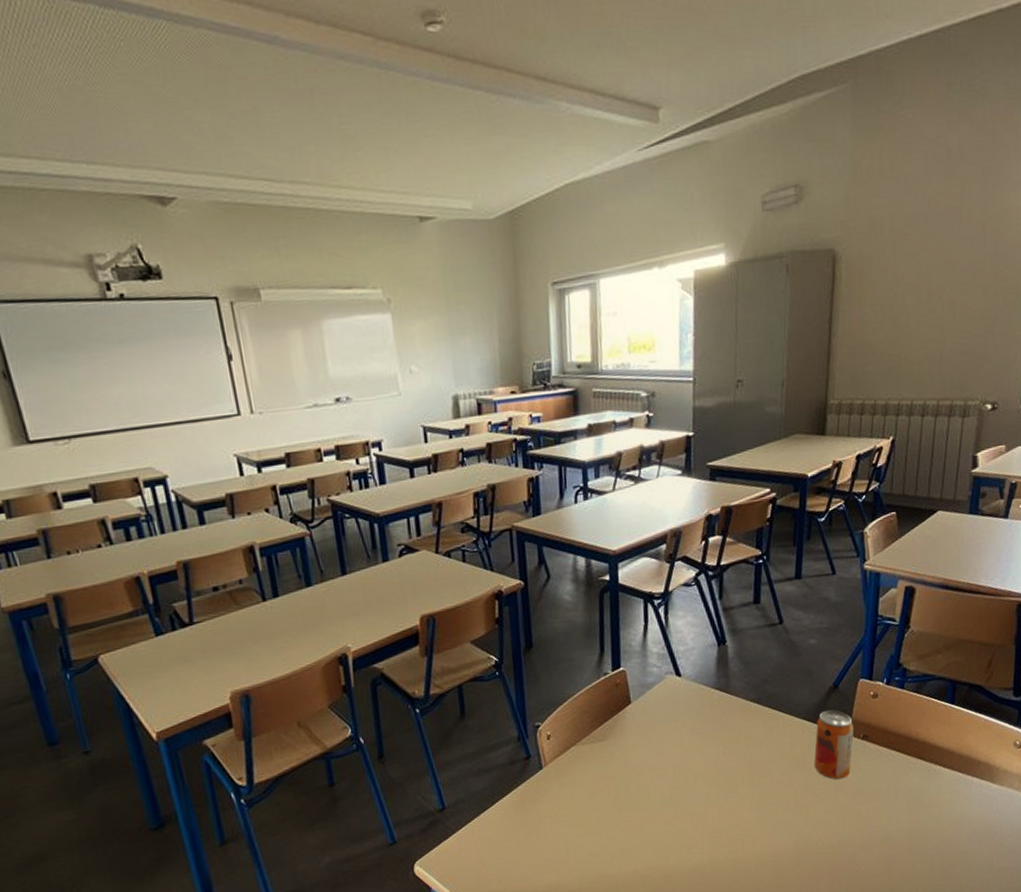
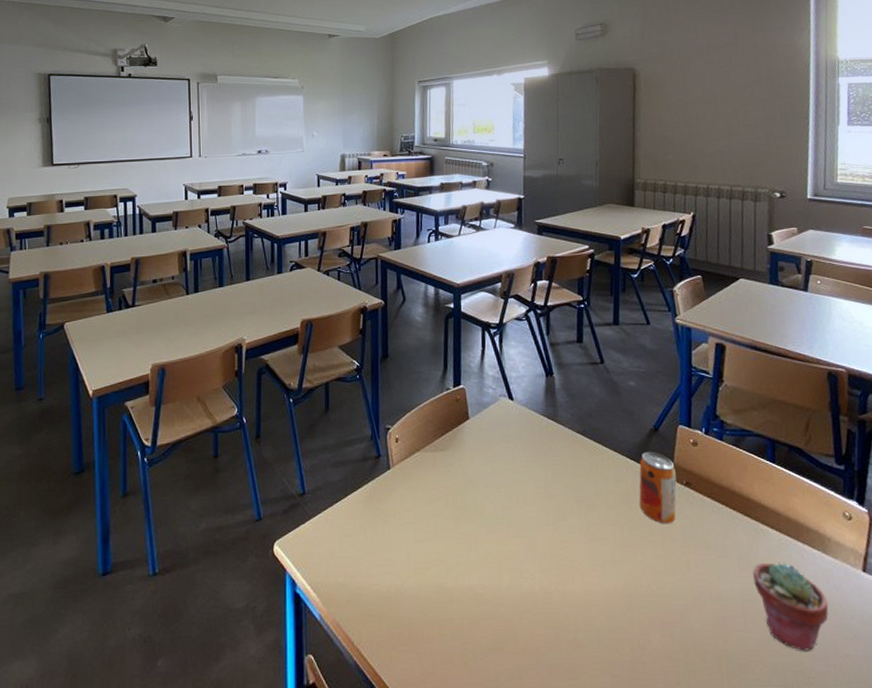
potted succulent: none [922,796,990,872] -> present [753,562,829,651]

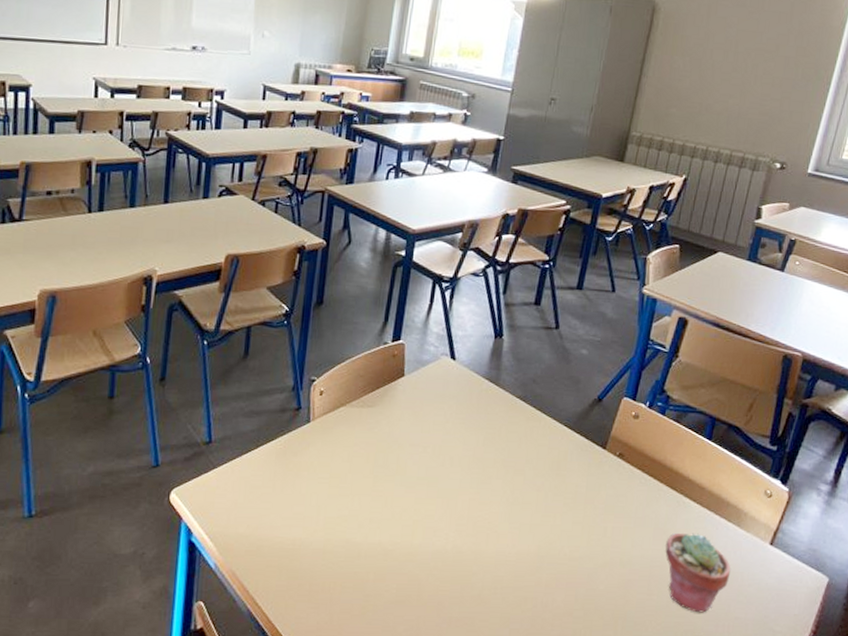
beverage can: present [639,451,677,524] -> none [567,421,611,493]

